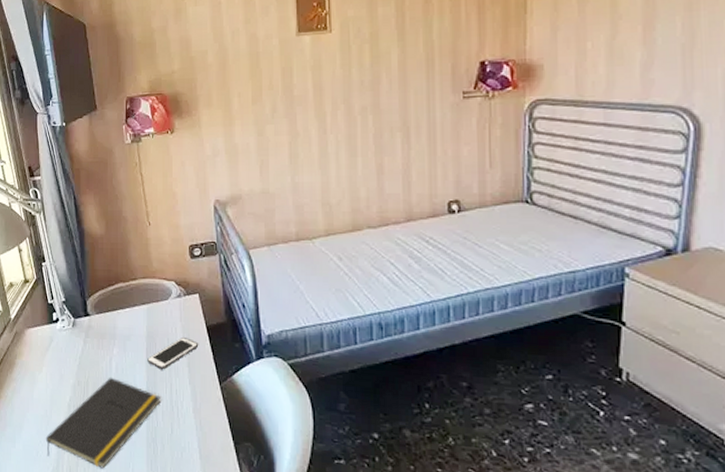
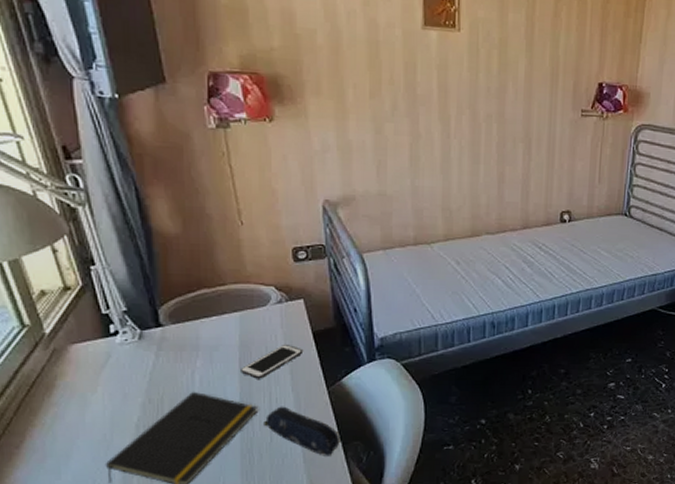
pencil case: none [164,398,233,455] -> present [262,406,340,456]

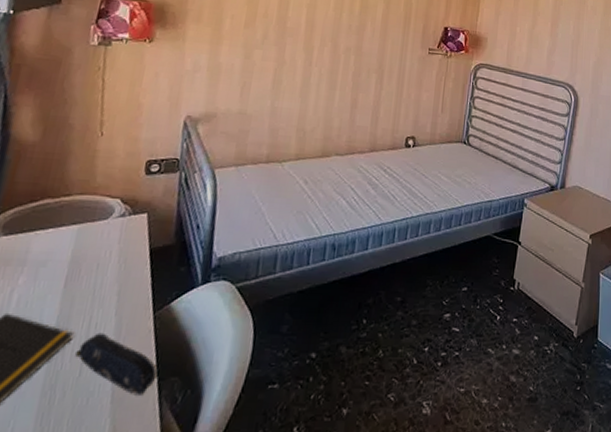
cell phone: present [241,345,304,379] -> none [64,262,137,300]

